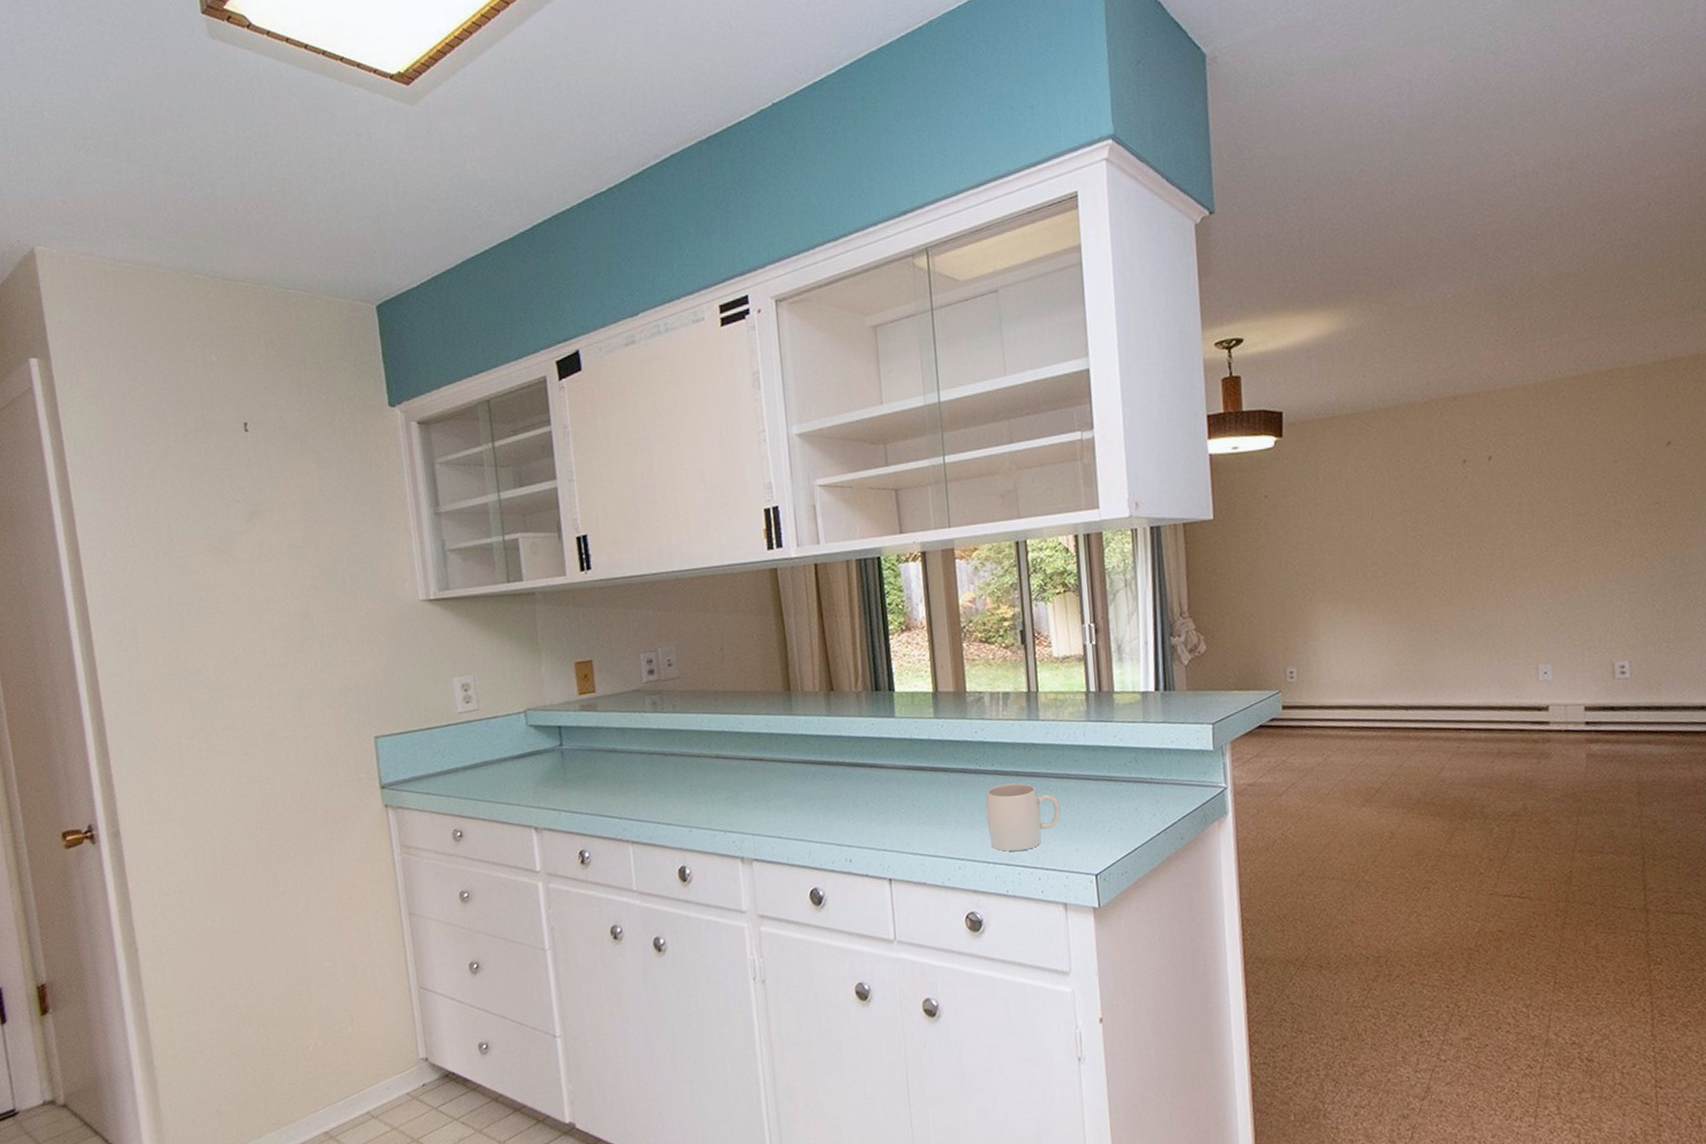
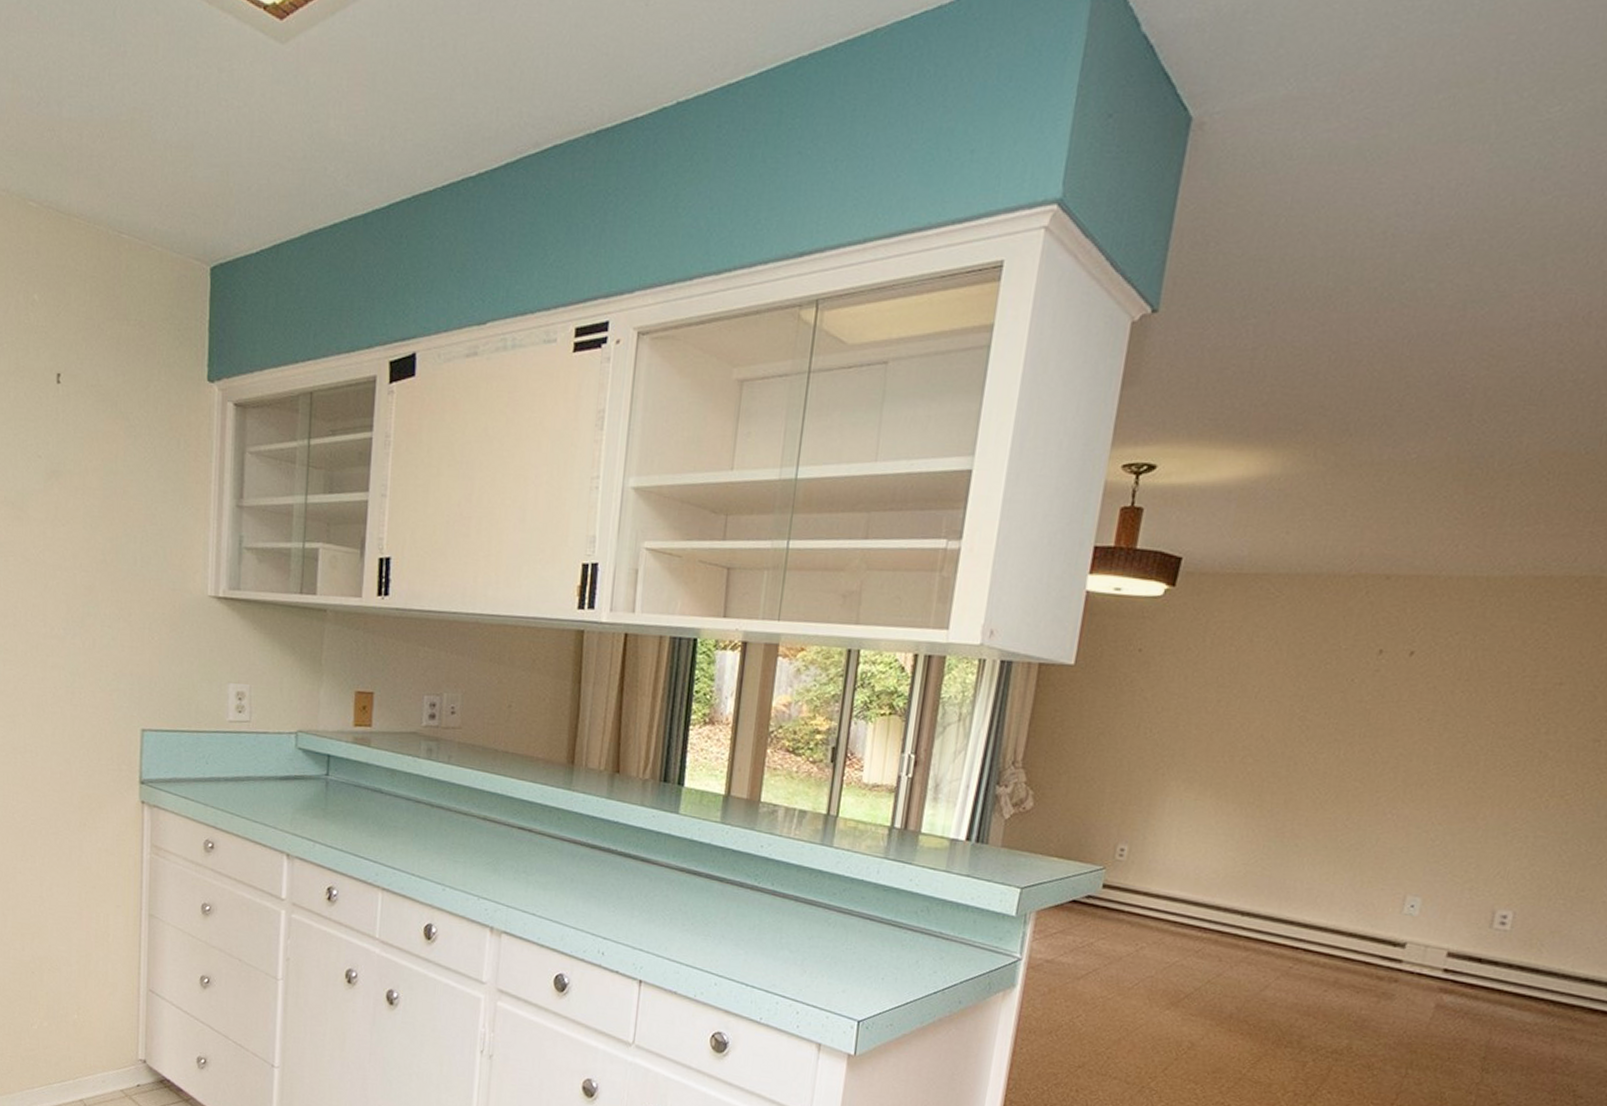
mug: present [985,783,1061,852] -> none [753,906,836,981]

